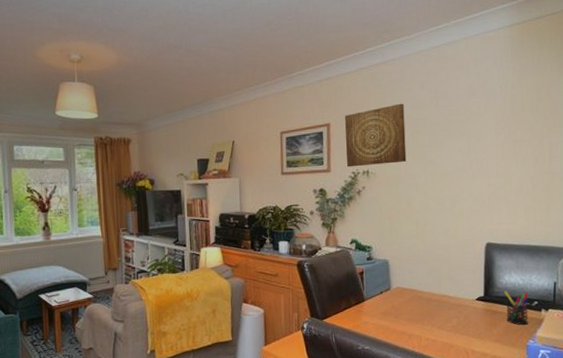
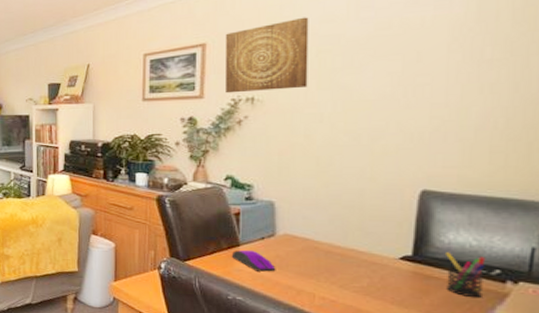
computer mouse: none [359,303,393,322] -> present [231,250,276,272]

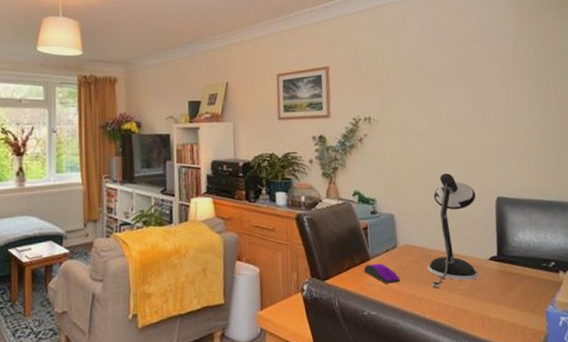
wall art: present [224,17,309,94] -> none [344,47,410,113]
desk lamp: none [312,161,391,283] -> present [427,173,479,289]
pen holder: present [446,252,486,297] -> none [519,250,546,288]

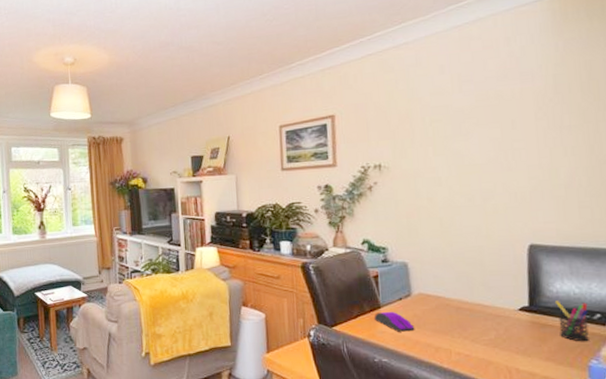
desk lamp: present [427,173,479,289] -> none [446,220,506,338]
pen holder: none [519,250,546,288] -> present [556,301,589,341]

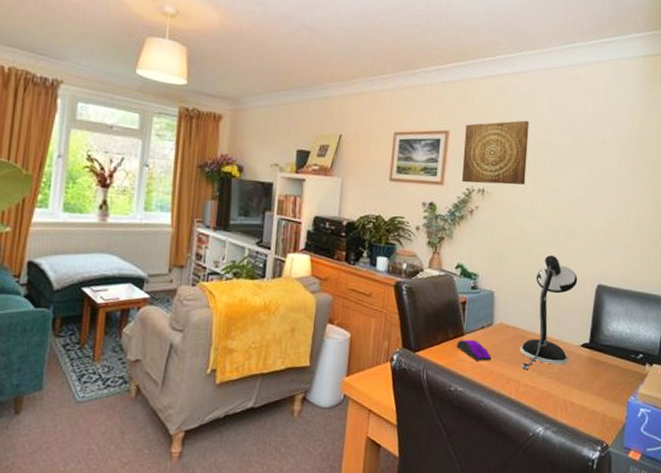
wall art: none [351,90,426,161] -> present [461,120,529,185]
desk lamp: none [446,220,506,338] -> present [520,255,578,370]
pen holder: present [556,301,589,341] -> none [610,339,635,378]

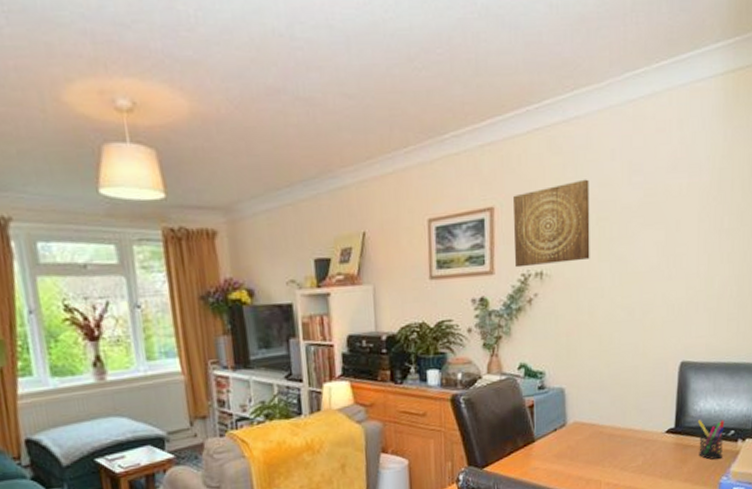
computer mouse: present [456,339,492,361] -> none [527,444,568,467]
desk lamp: present [520,255,578,370] -> none [598,337,658,468]
pen holder: none [610,339,635,378] -> present [698,420,725,460]

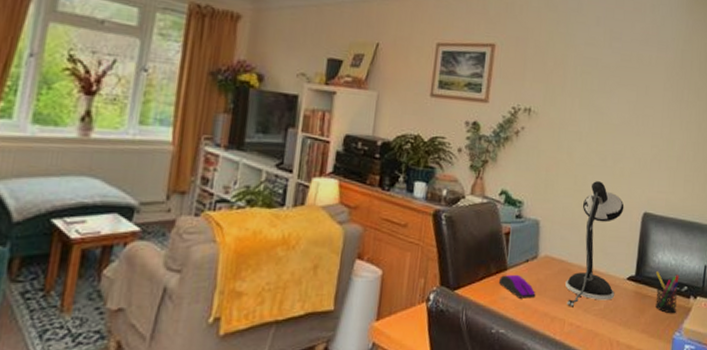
wall art: present [512,179,590,268] -> none [507,36,578,105]
computer mouse: none [527,444,568,467] -> present [498,274,536,299]
desk lamp: none [598,337,658,468] -> present [565,181,624,307]

